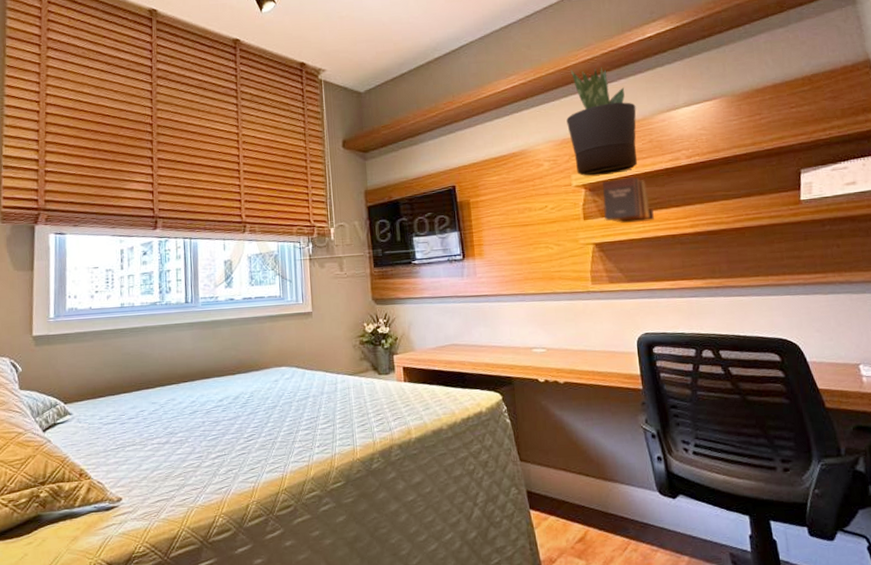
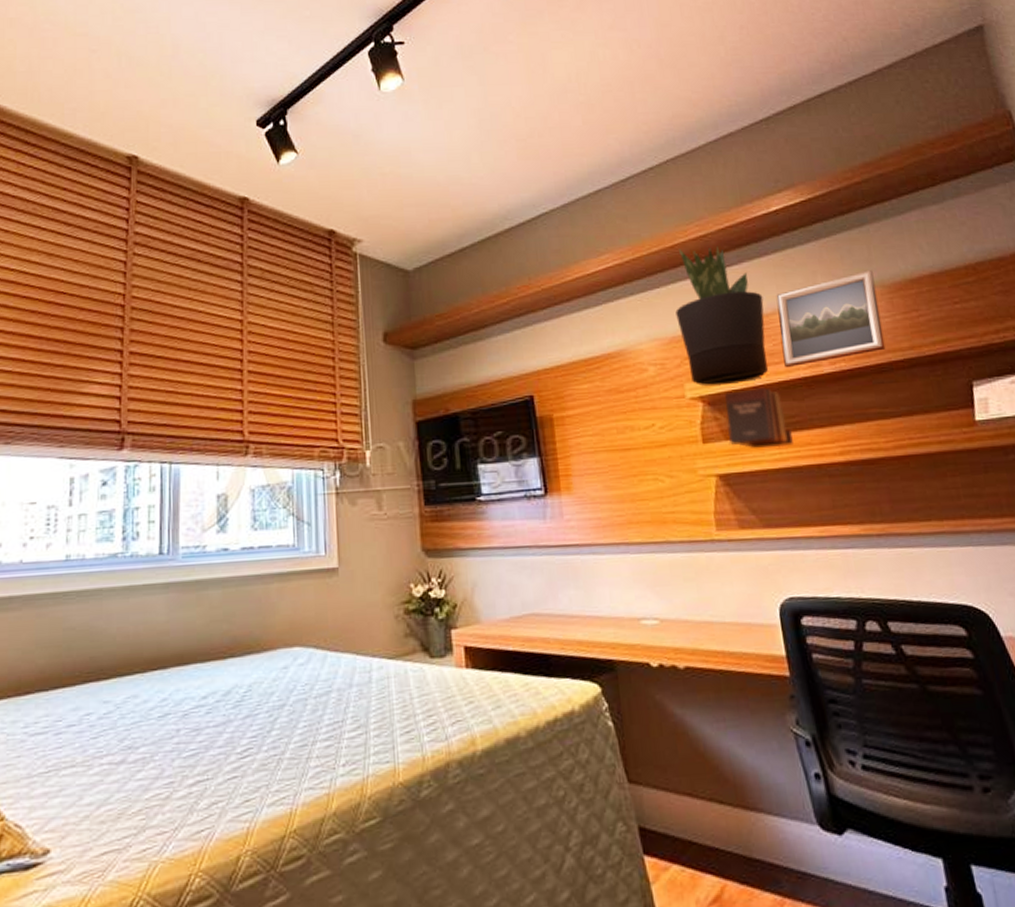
picture frame: none [646,83,732,162] -> present [776,270,886,368]

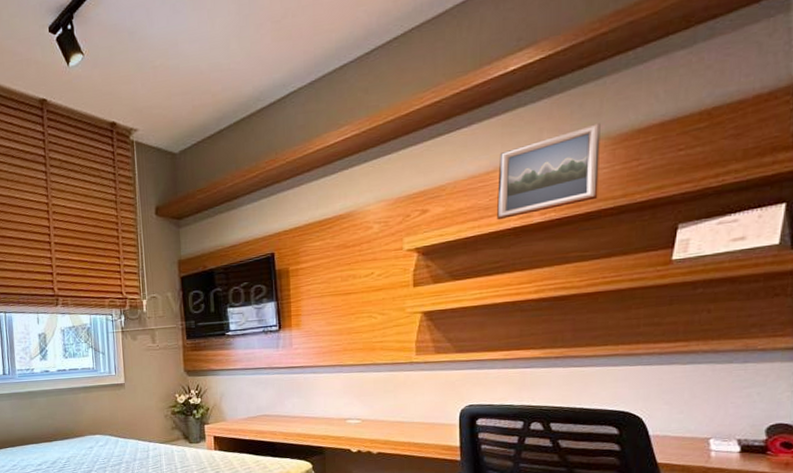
planter: present [675,245,769,387] -> none [403,110,487,240]
books: present [725,387,793,449] -> none [436,238,494,291]

